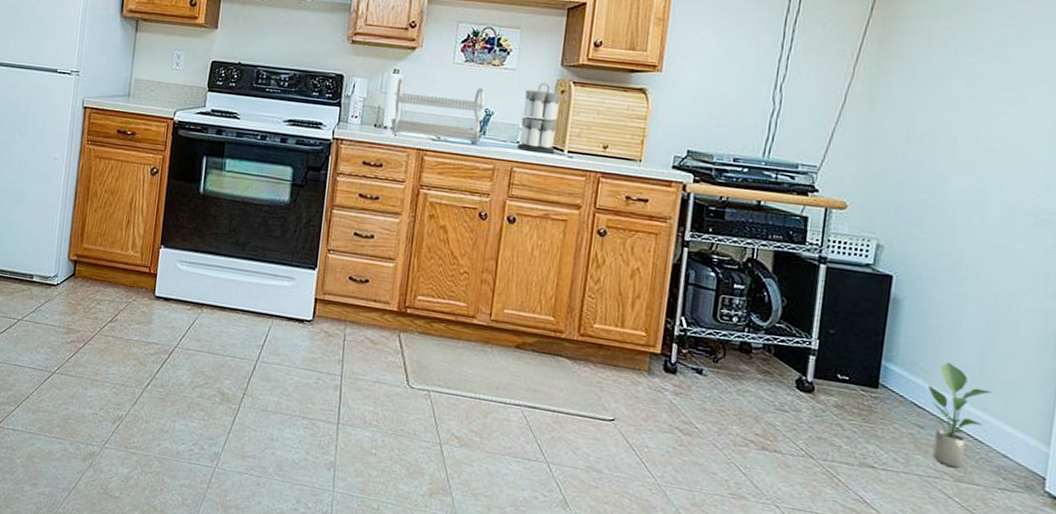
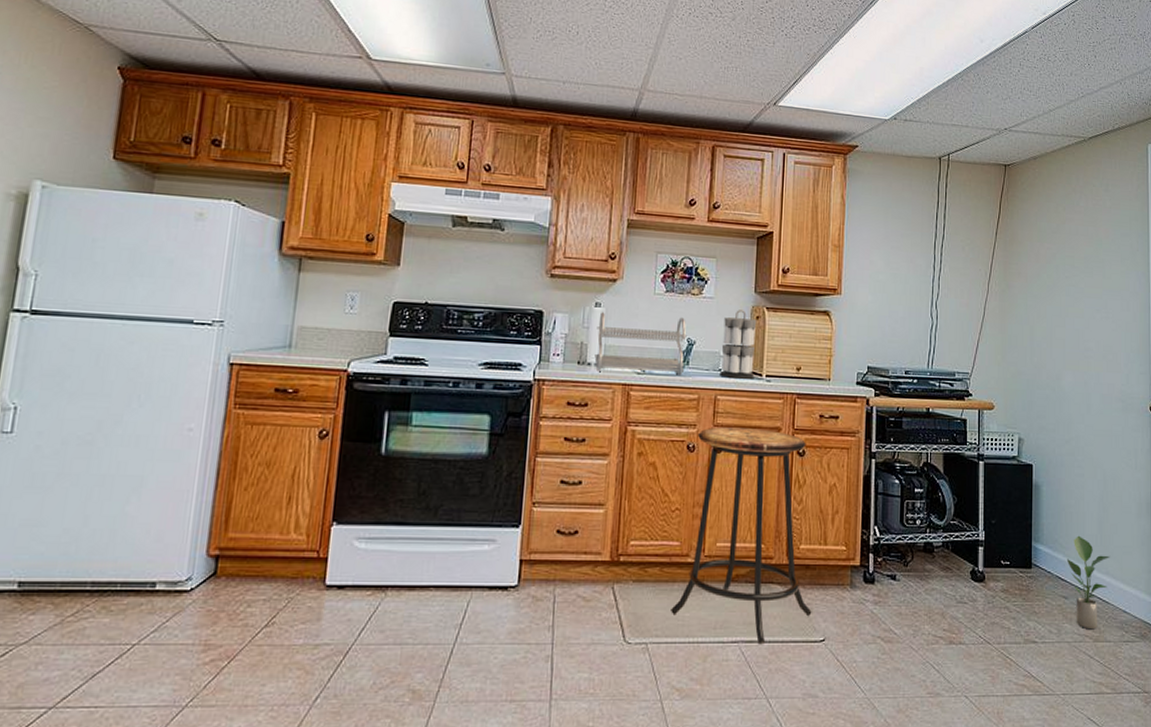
bar stool: none [454,198,609,413] -> present [671,427,812,645]

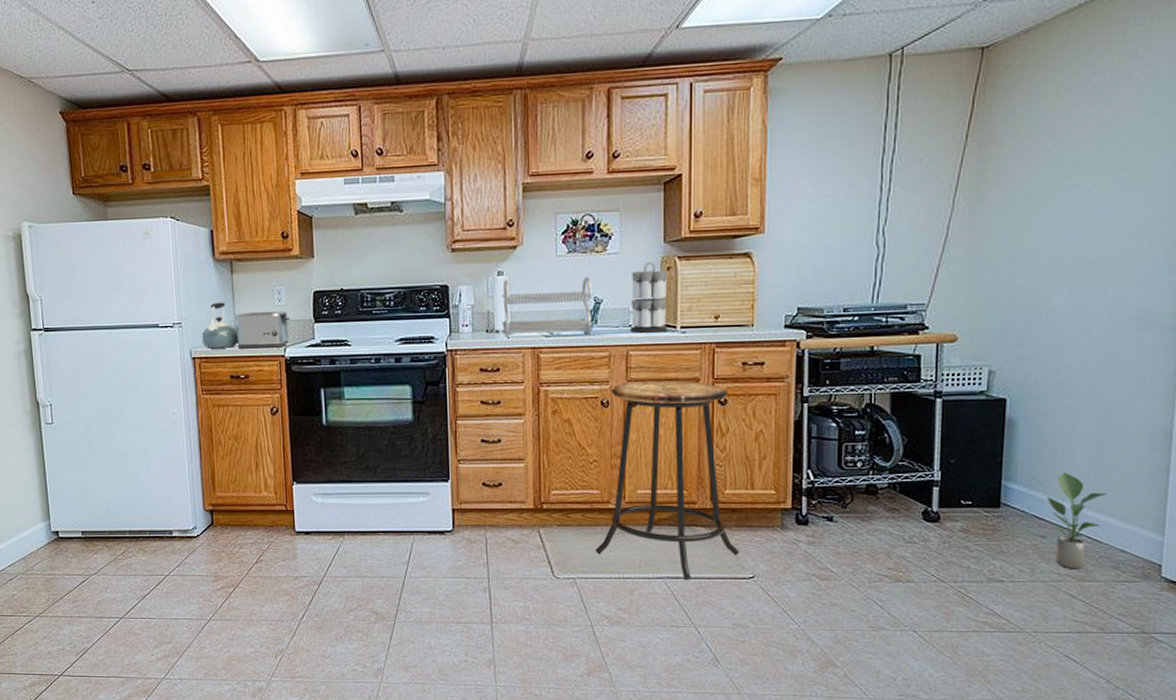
kettle: none [244,302,295,356] -> present [200,302,239,349]
toaster: none [290,316,361,361] -> present [234,310,290,349]

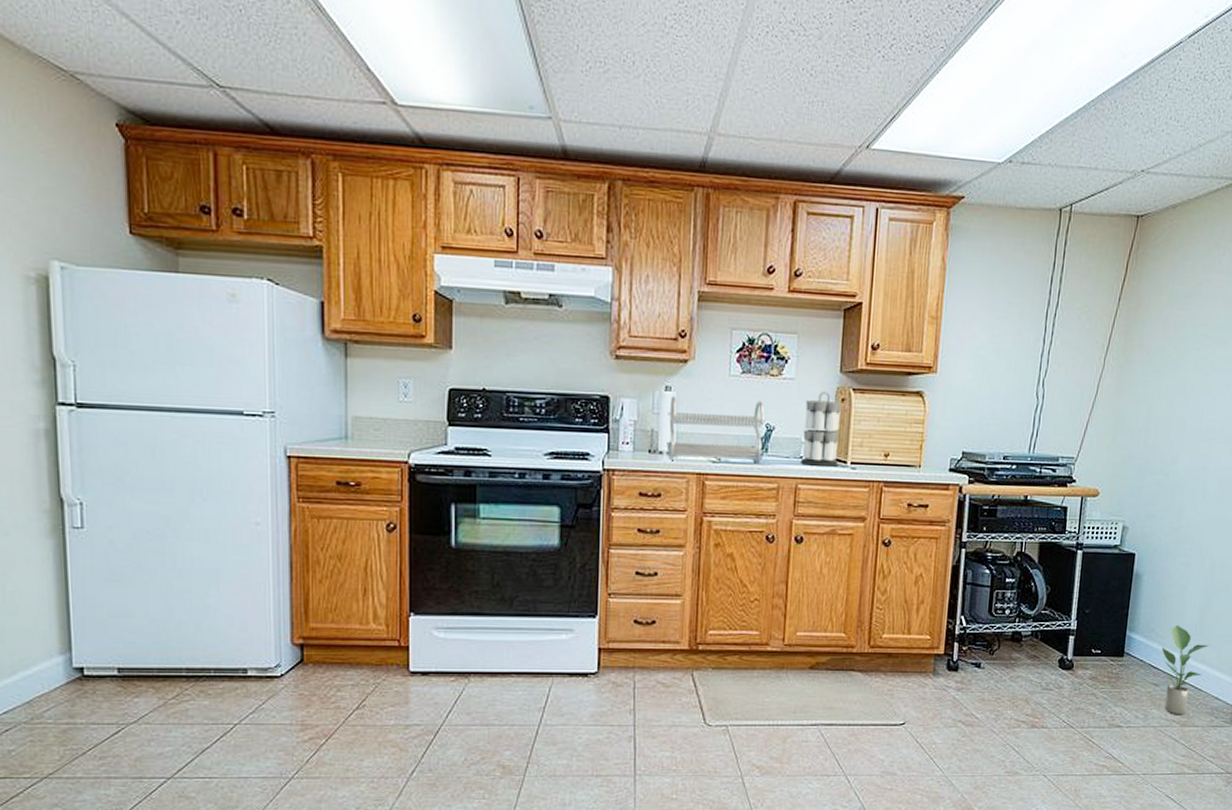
kettle: present [200,302,239,349] -> none [299,390,350,448]
toaster: present [234,310,290,349] -> none [346,406,418,452]
bar stool: present [595,381,740,581] -> none [750,517,893,728]

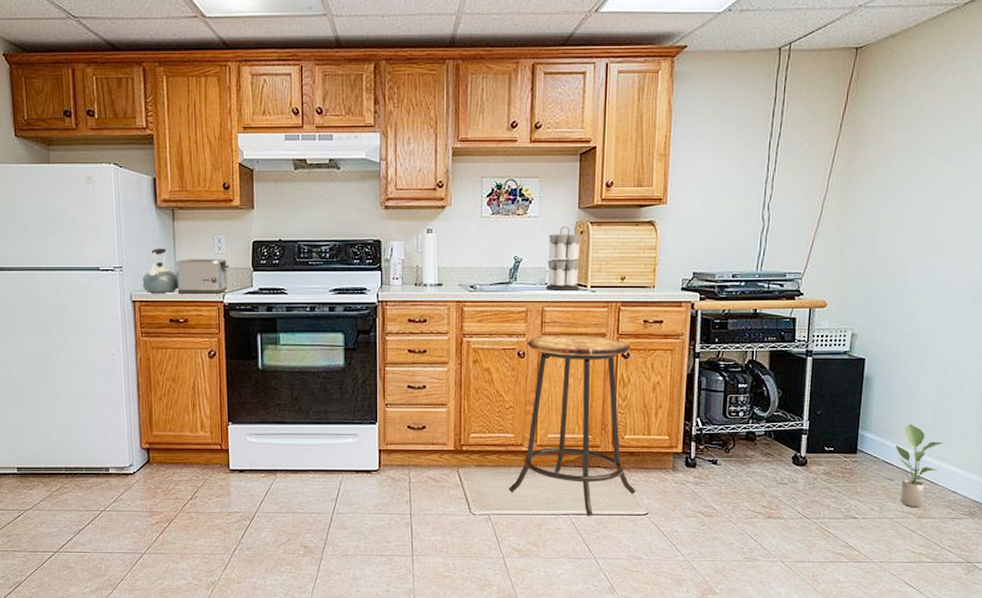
kettle: none [299,390,350,448] -> present [141,248,178,293]
toaster: none [346,406,418,452] -> present [175,258,230,294]
dish rack: present [666,396,765,465] -> none [430,237,514,292]
bar stool: none [750,517,893,728] -> present [509,335,636,517]

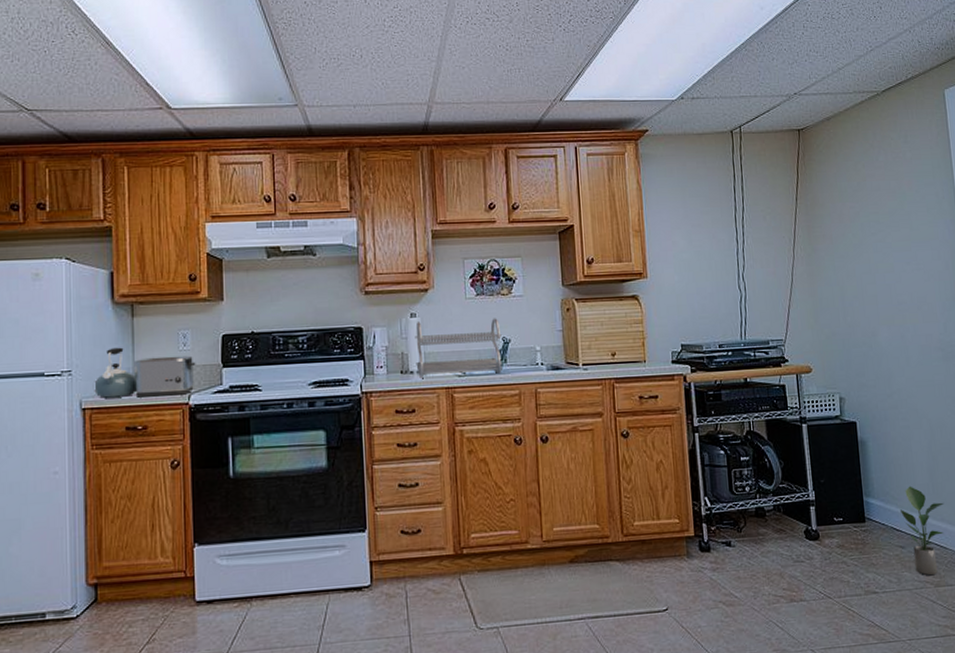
dish rack: none [430,237,514,292] -> present [414,318,502,379]
bar stool: present [509,335,636,517] -> none [517,416,653,619]
spice rack: present [546,226,581,292] -> none [536,304,572,371]

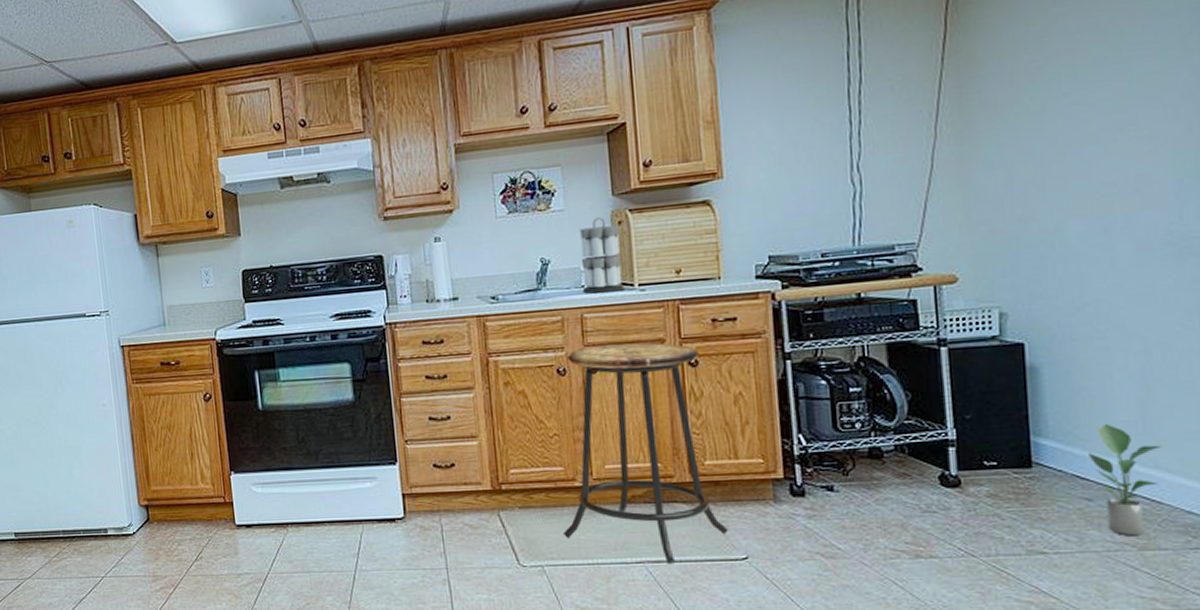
kettle: present [92,347,137,398] -> none [128,287,167,336]
toaster: present [133,355,196,398] -> none [162,292,220,334]
dish rack: present [414,318,502,379] -> none [440,237,541,308]
bar stool: none [517,416,653,619] -> present [563,343,728,565]
spice rack: none [536,304,572,371] -> present [580,217,625,294]

